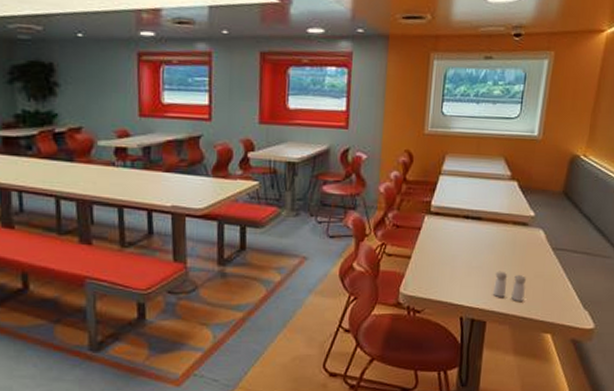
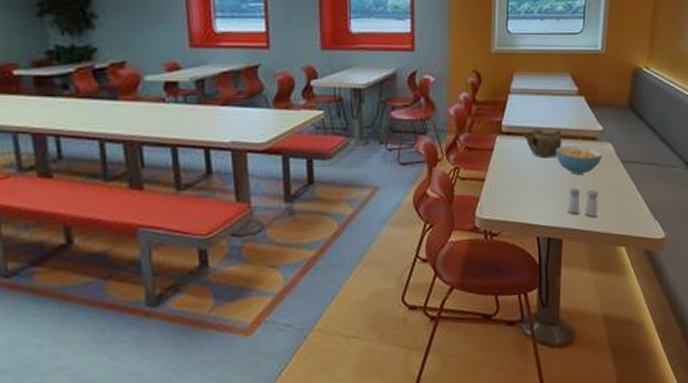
teapot: none [450,210,492,241] -> present [522,129,562,159]
cereal bowl: none [484,229,532,258] -> present [555,145,602,174]

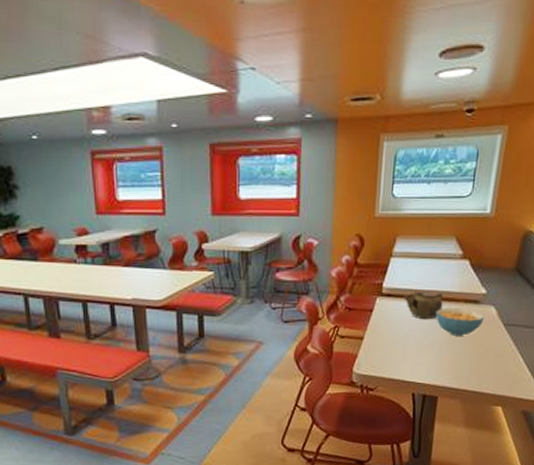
salt and pepper shaker: present [568,187,599,217] -> none [445,348,478,376]

